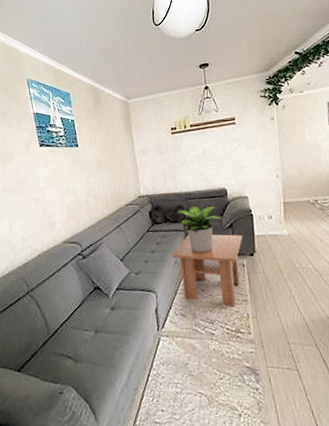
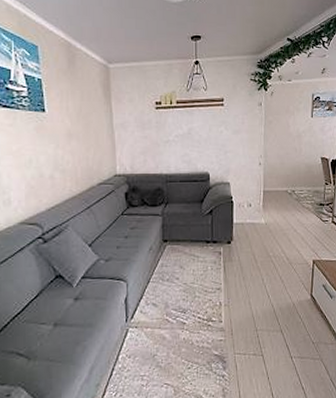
coffee table: present [171,234,243,308] -> none [146,219,222,296]
potted plant: present [175,204,226,254] -> none [154,189,206,240]

